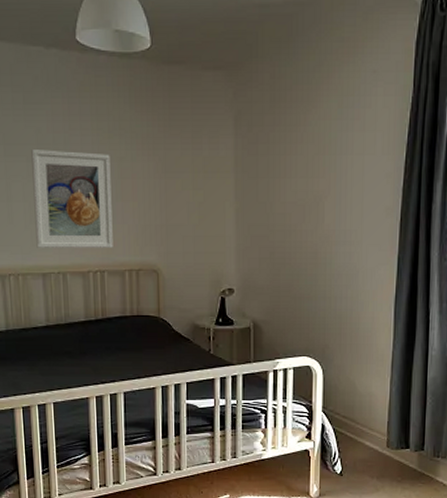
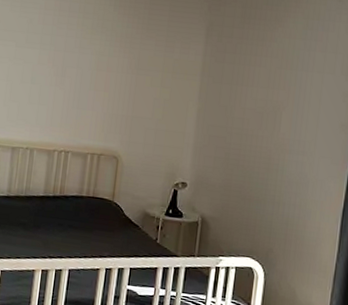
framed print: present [31,150,113,248] -> none [11,37,90,131]

